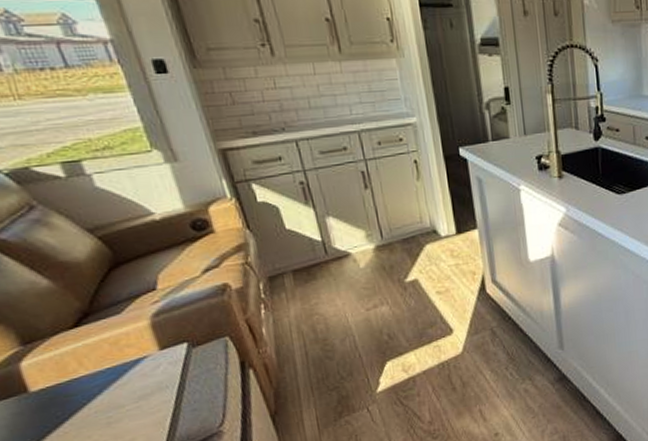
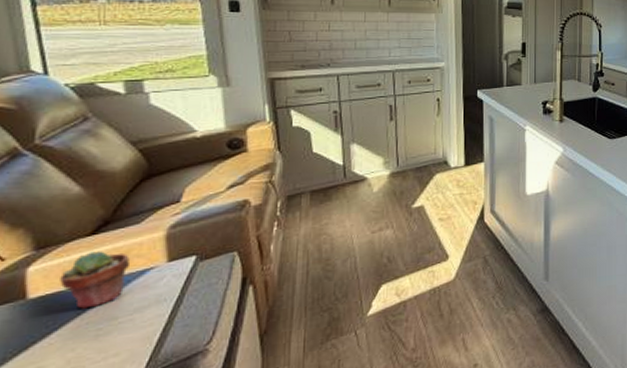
potted succulent: none [55,343,123,400] -> present [60,251,131,309]

